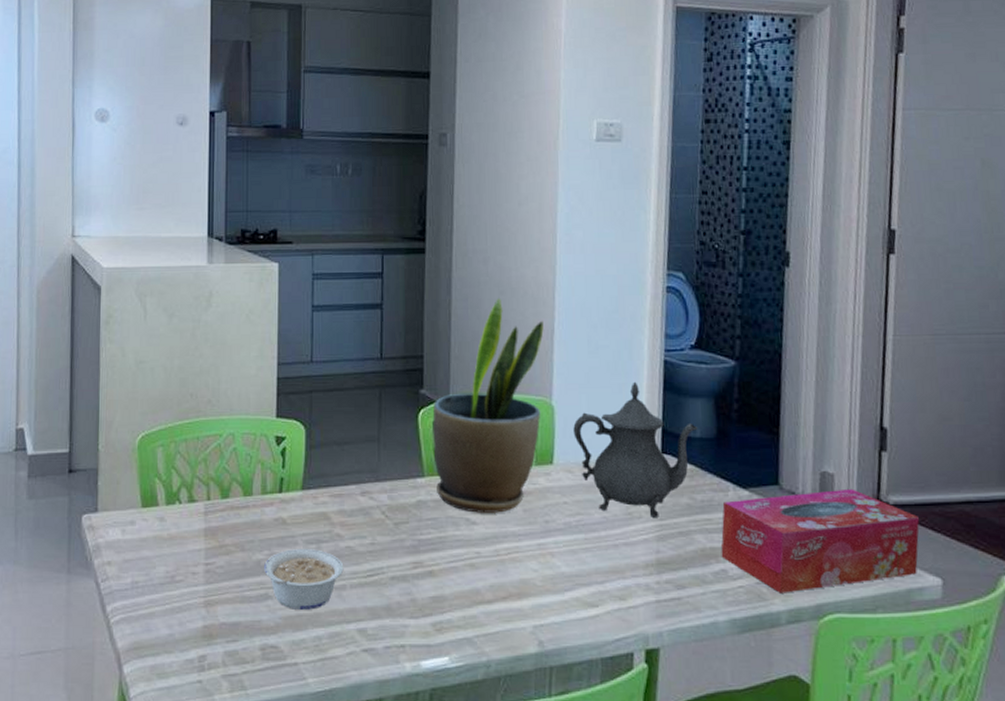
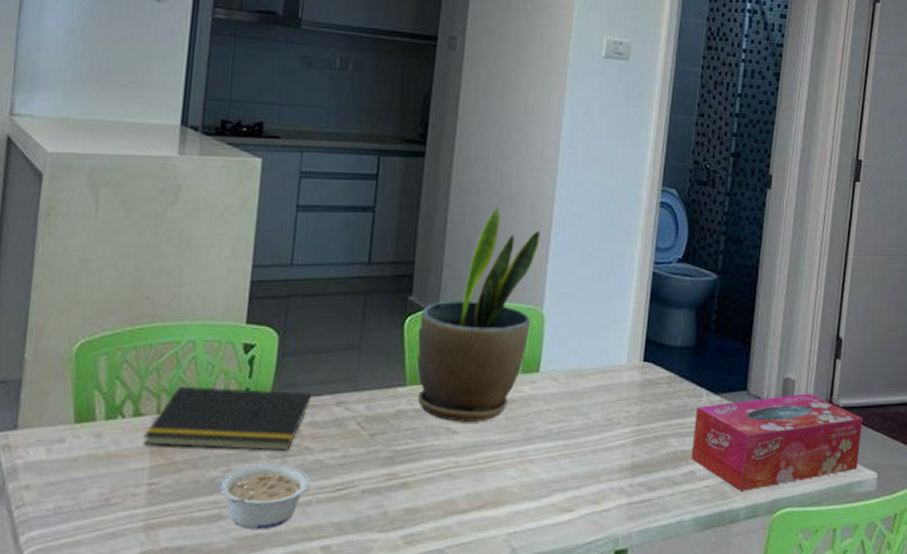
notepad: none [198,475,338,537] -> present [143,385,311,451]
teapot: present [573,381,698,519] -> none [561,292,679,424]

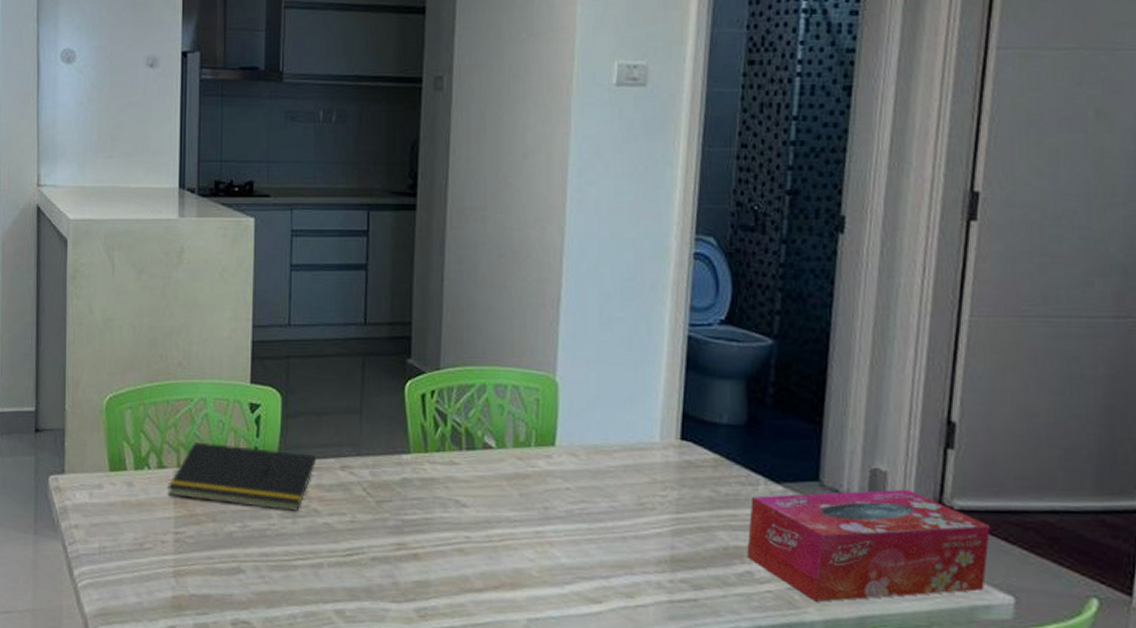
legume: present [219,464,311,529] -> none [236,522,321,587]
potted plant: present [417,206,540,423] -> none [420,261,549,497]

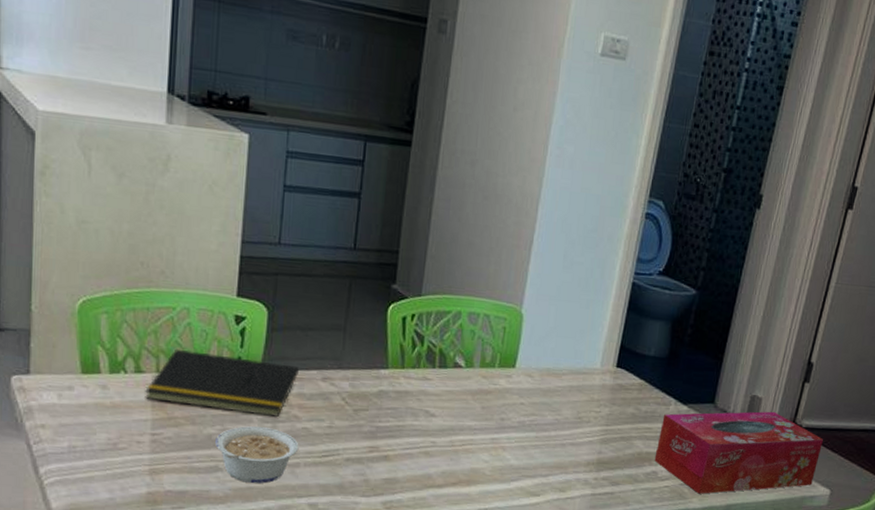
legume: none [236,522,321,587] -> present [215,426,299,484]

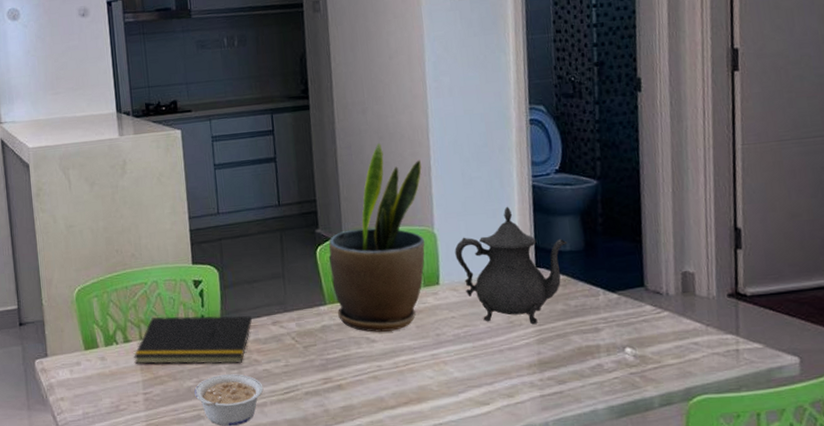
potted plant: none [399,203,524,409] -> present [328,143,425,332]
teapot: none [538,299,653,424] -> present [455,206,567,325]
tissue box: present [654,411,823,494] -> none [594,284,776,381]

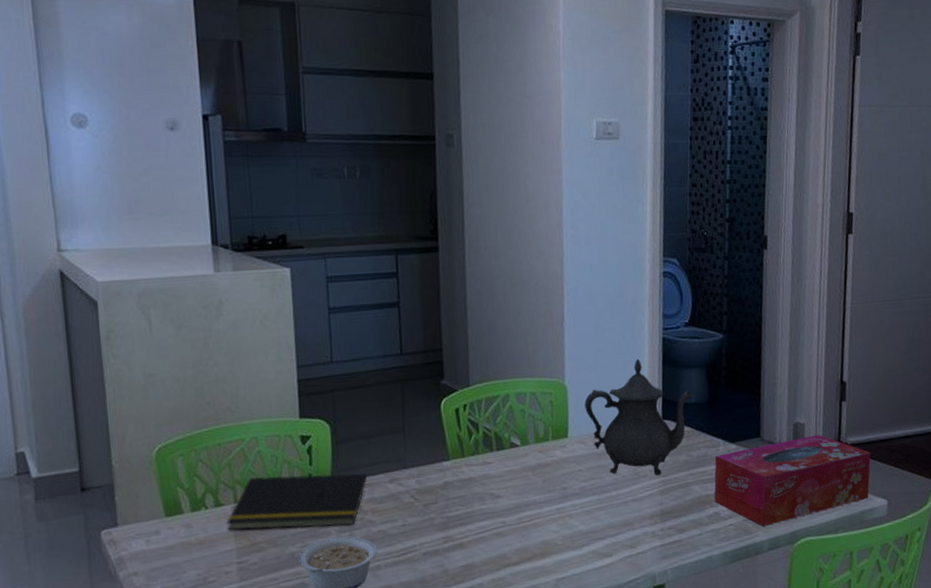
potted plant: present [328,143,425,332] -> none [454,291,556,488]
tissue box: none [594,284,776,381] -> present [714,434,871,527]

